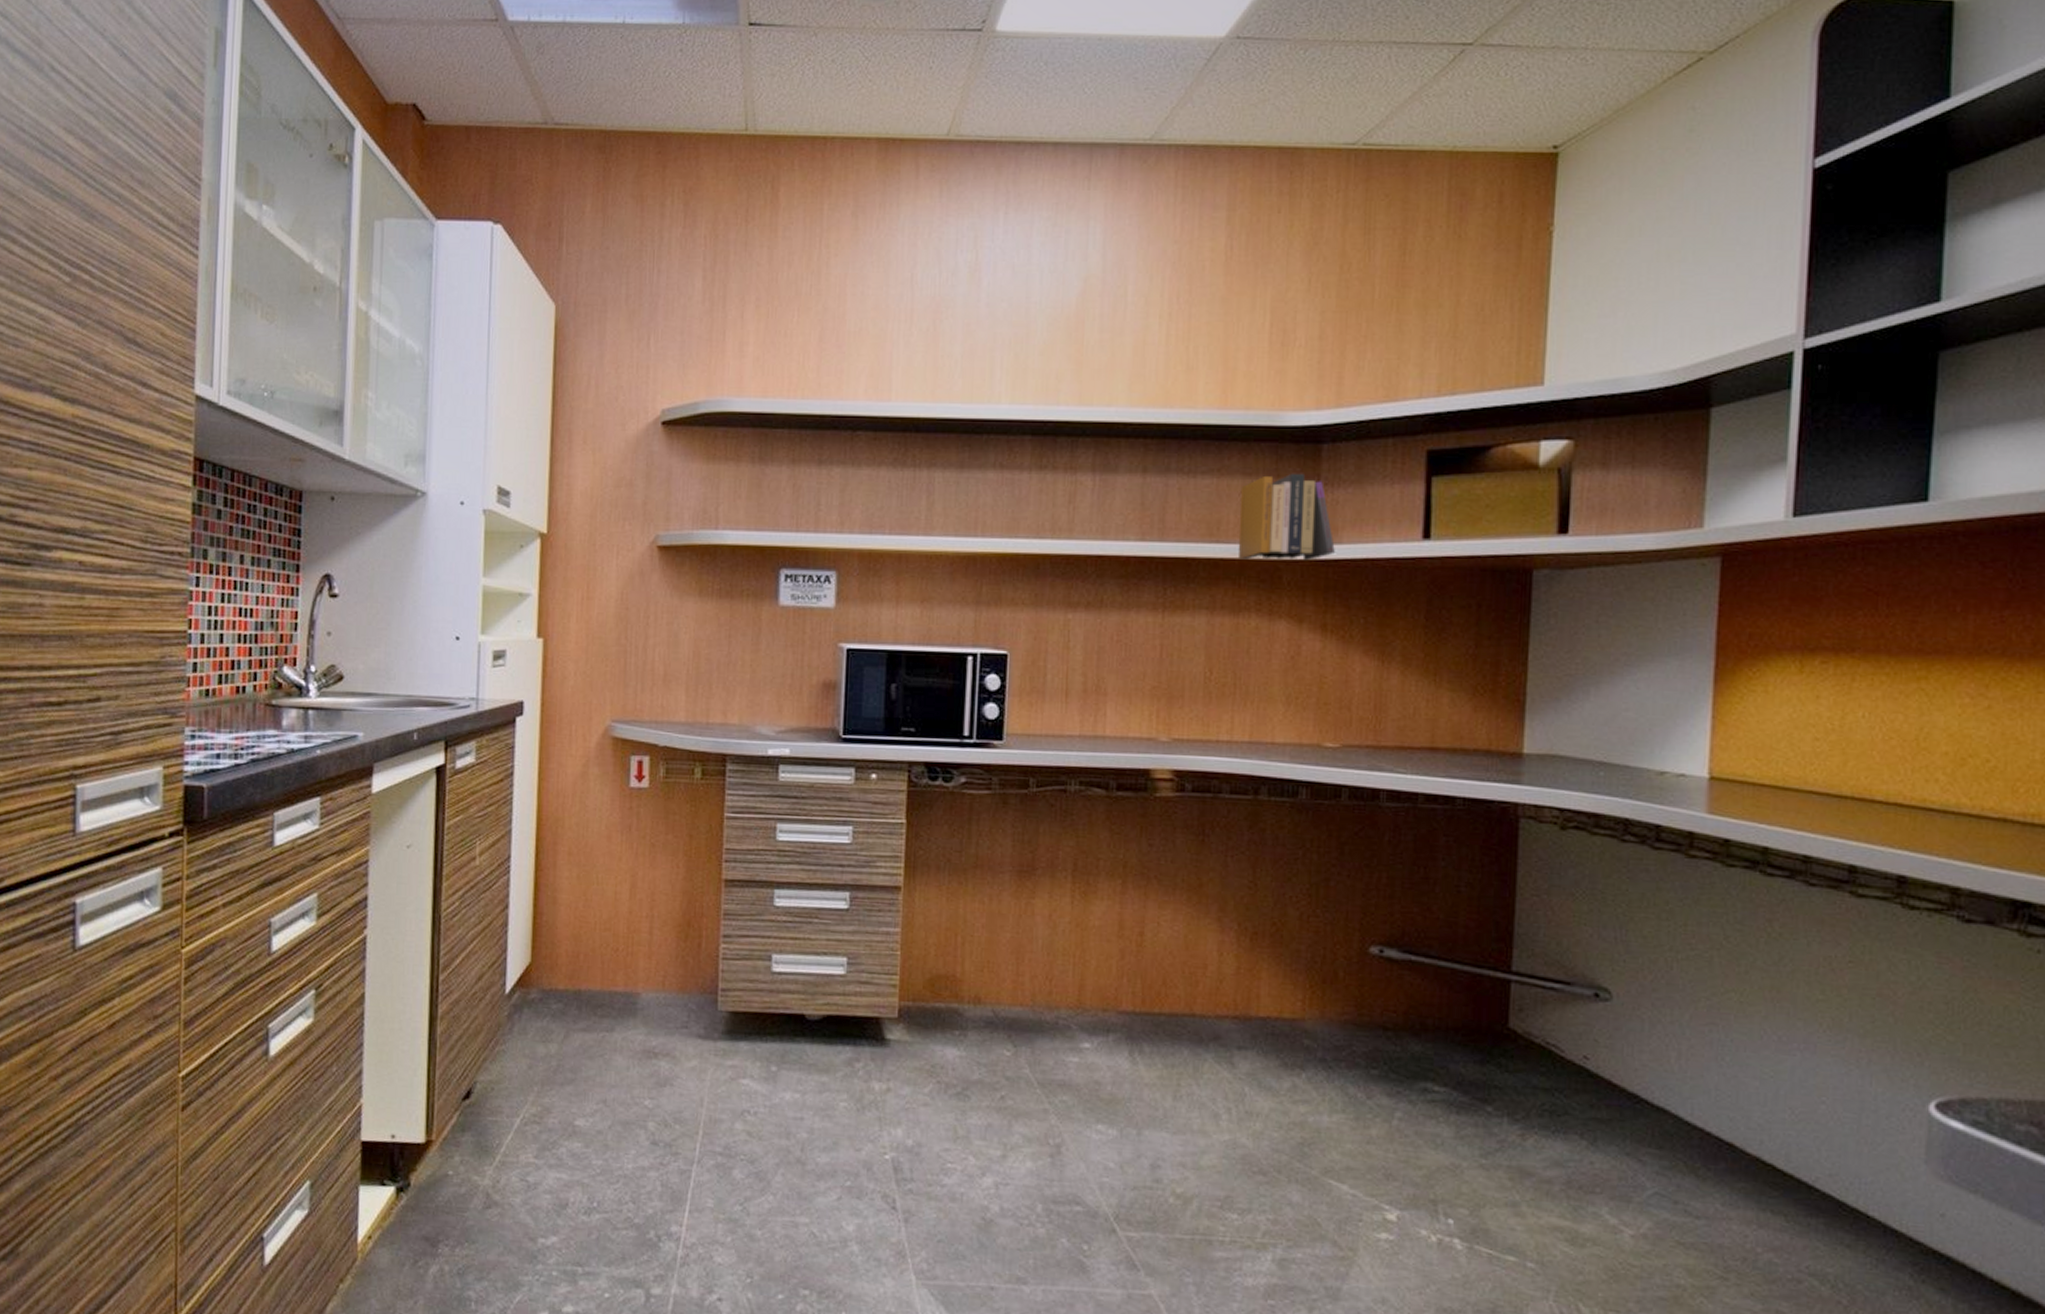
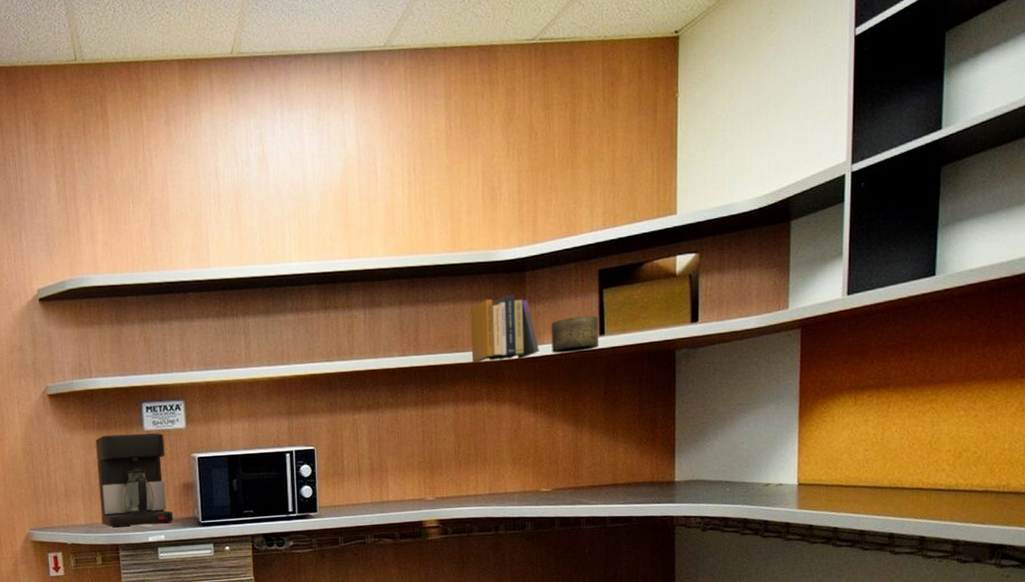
coffee maker: none [707,607,805,733] -> present [95,433,174,528]
decorative box: none [1352,510,1423,559] -> present [551,315,599,354]

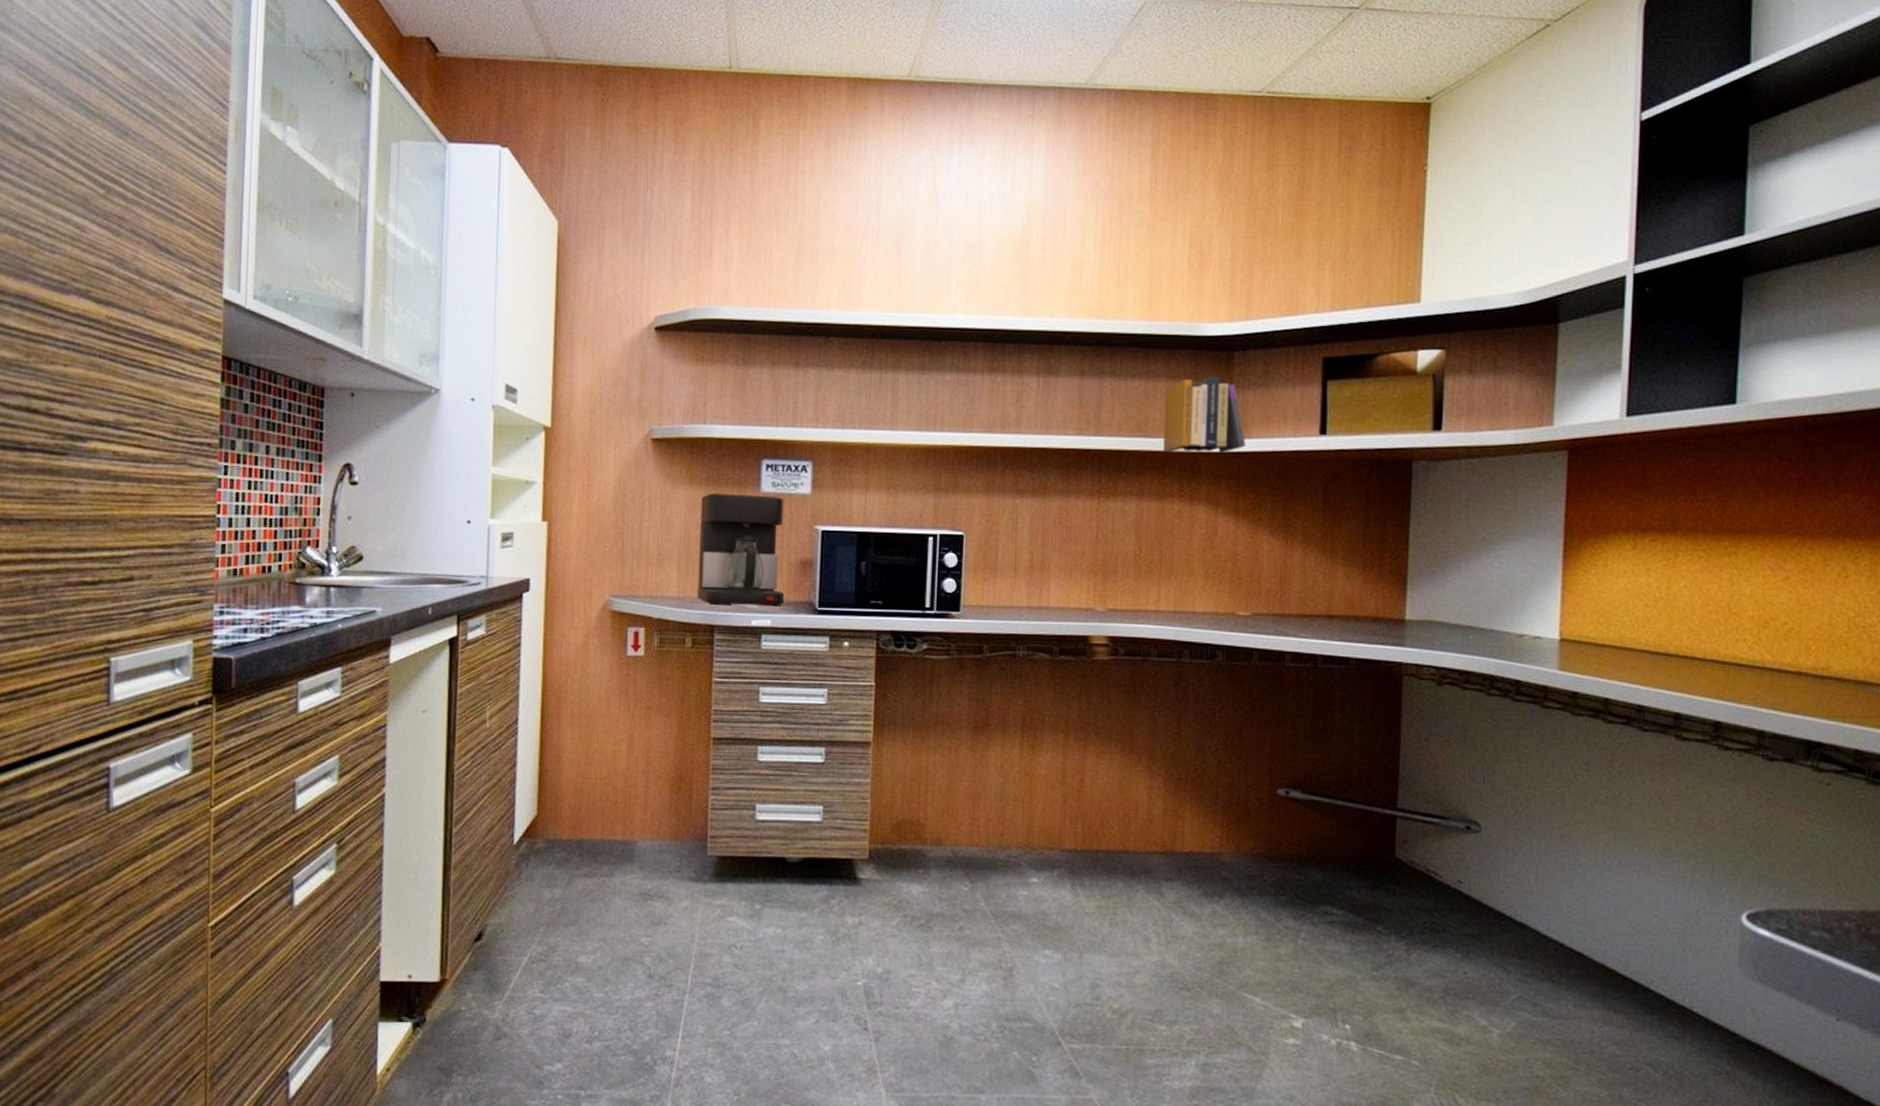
decorative box: present [551,315,599,354] -> none [1260,409,1320,452]

